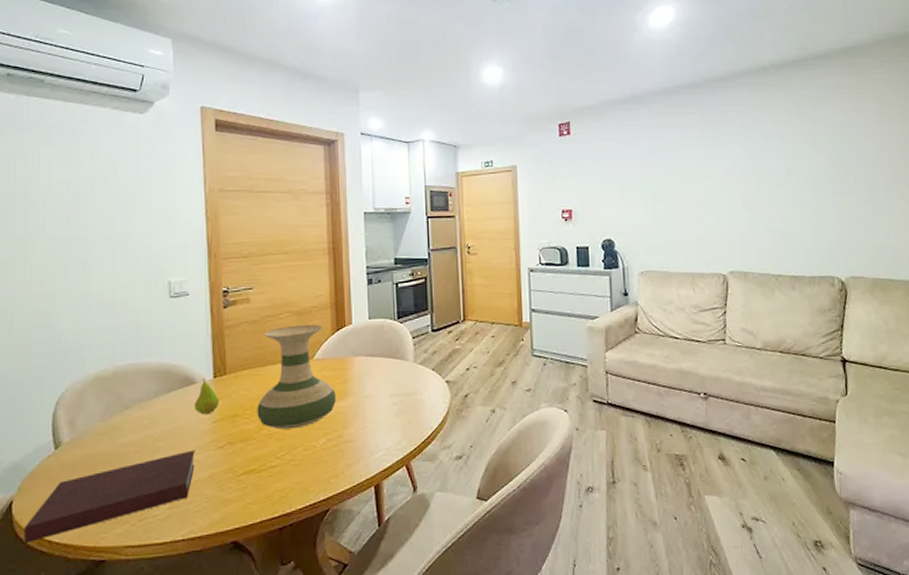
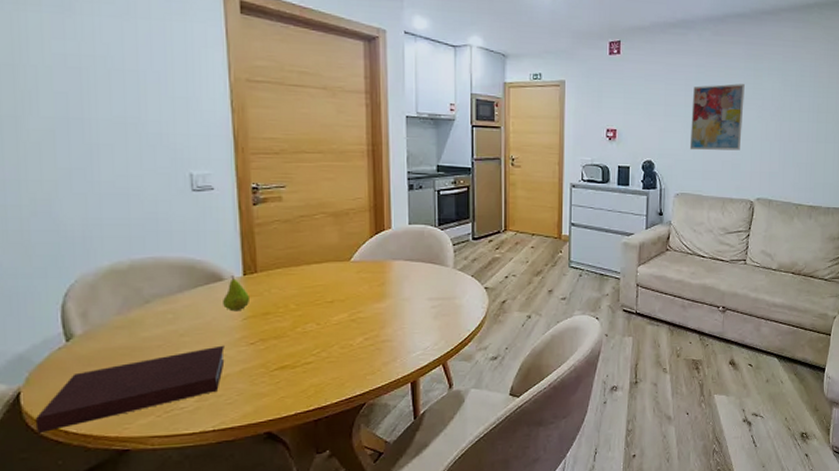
vase: present [257,324,336,430] -> none [291,226,373,328]
wall art: none [649,153,706,225] -> present [689,83,745,151]

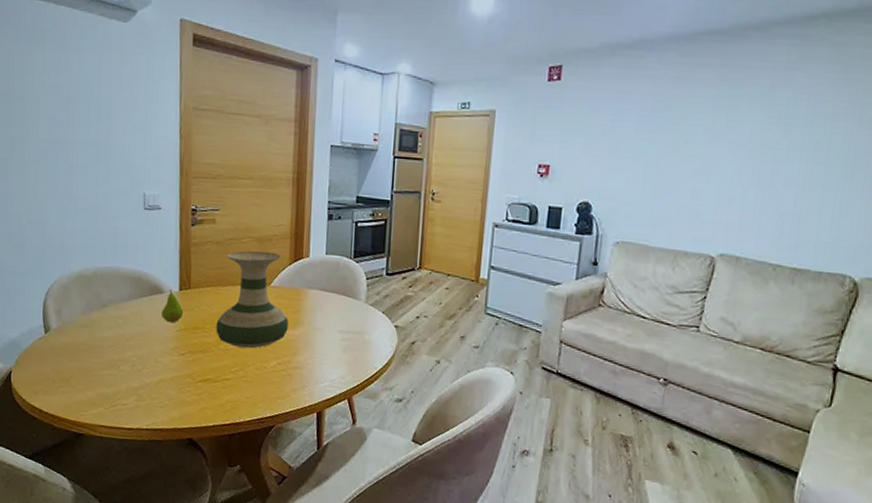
notebook: present [35,345,225,434] -> none [20,352,160,409]
vase: none [291,226,373,328] -> present [216,250,289,349]
wall art: present [689,83,745,151] -> none [636,114,715,195]

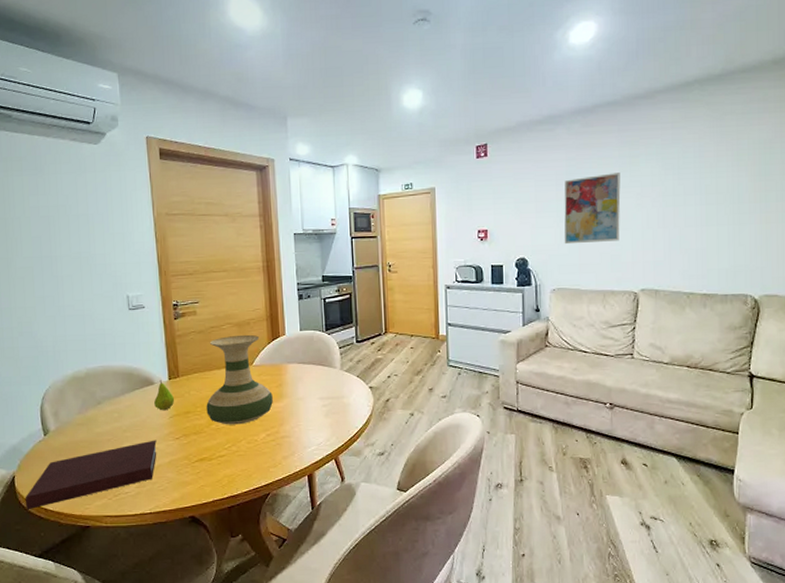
notebook: none [20,352,160,409] -> present [25,440,157,510]
wall art: none [636,114,715,195] -> present [564,173,621,245]

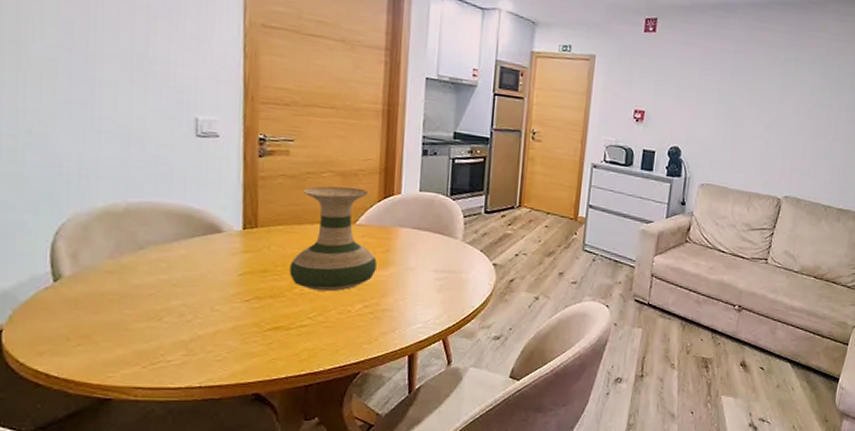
notebook: present [25,440,157,510] -> none [15,299,218,375]
fruit: present [154,380,175,411] -> none [220,228,249,266]
wall art: present [564,173,621,245] -> none [719,73,783,145]

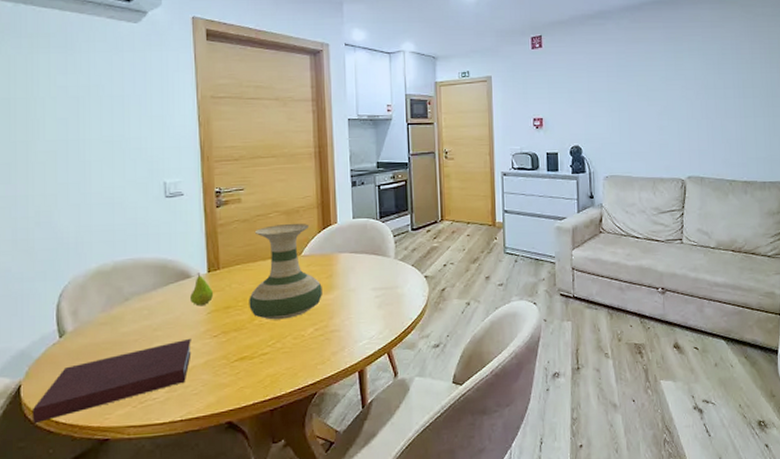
notebook: none [15,299,218,375] -> present [32,338,192,424]
fruit: none [220,228,249,266] -> present [190,273,214,307]

